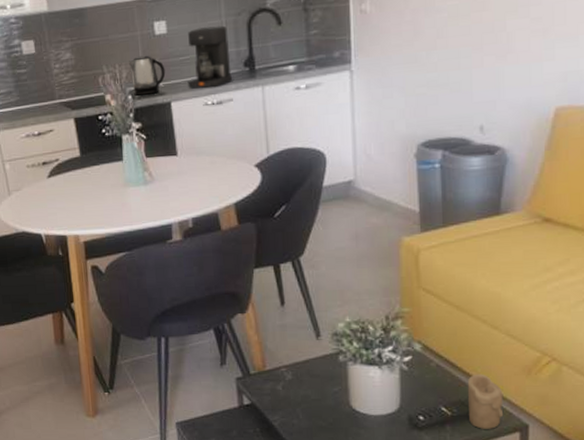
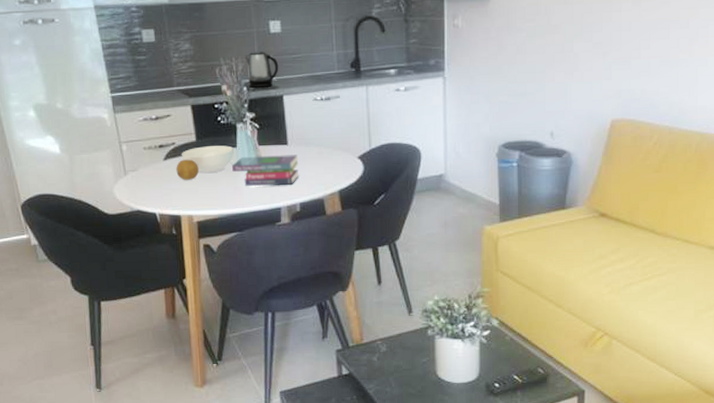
fruit: none [60,176,84,199] -> present [176,159,199,181]
bowl: none [65,159,120,191] -> present [181,145,234,174]
books: none [119,166,191,202] -> present [232,155,299,187]
coffee maker: present [187,25,232,89] -> none [299,28,339,85]
candle: present [467,374,504,429] -> none [535,346,565,394]

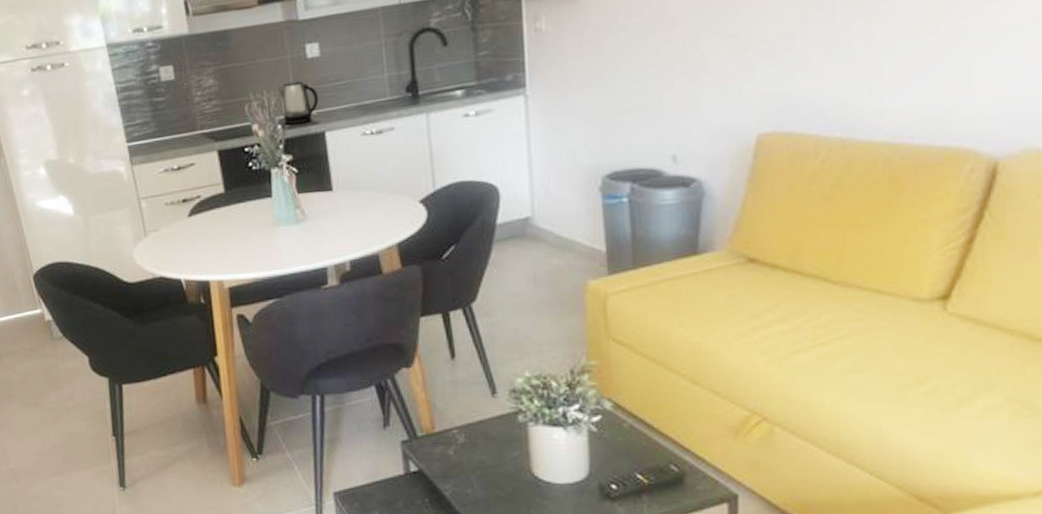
fruit: present [176,159,199,181] -> none [202,214,229,240]
bowl: present [181,145,234,174] -> none [207,195,269,231]
books: present [232,155,299,187] -> none [267,202,348,243]

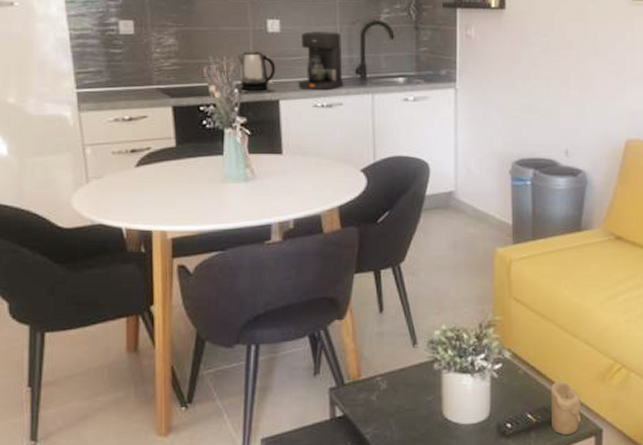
coffee maker: none [343,47,393,117] -> present [298,30,343,91]
candle: none [665,435,709,500] -> present [550,380,582,435]

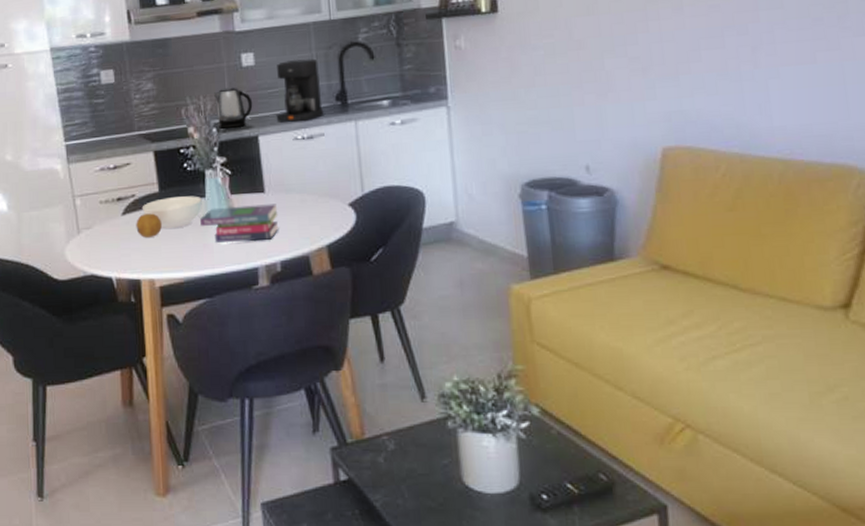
fruit: none [150,167,177,191] -> present [136,213,162,239]
bowl: none [157,153,219,184] -> present [141,196,202,230]
books: none [217,165,294,200] -> present [200,204,279,243]
candle: present [550,380,582,435] -> none [593,443,638,511]

